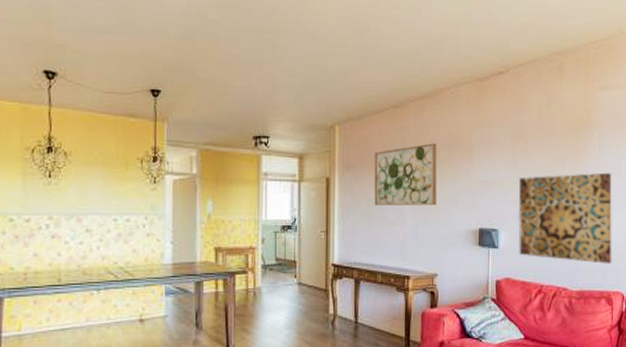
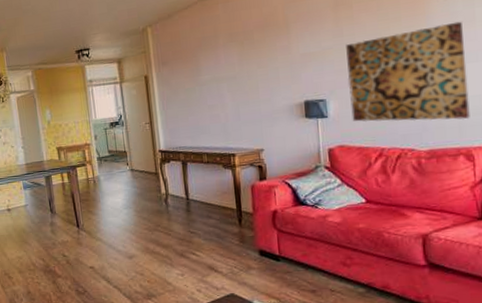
wall art: present [374,143,437,206] -> none [188,26,256,95]

